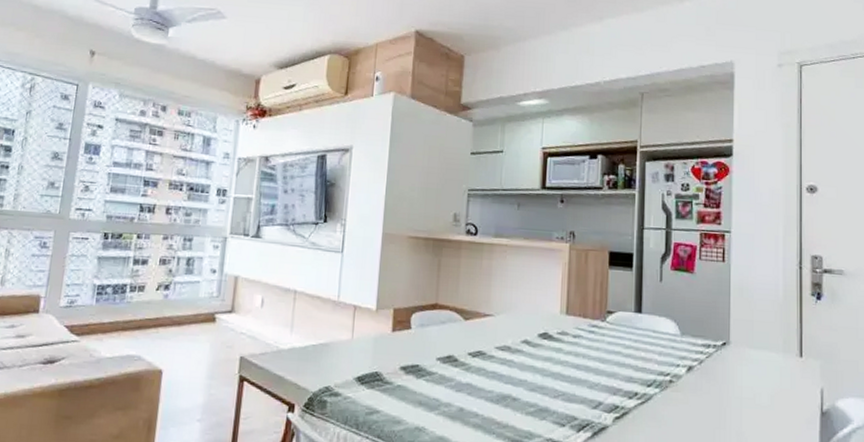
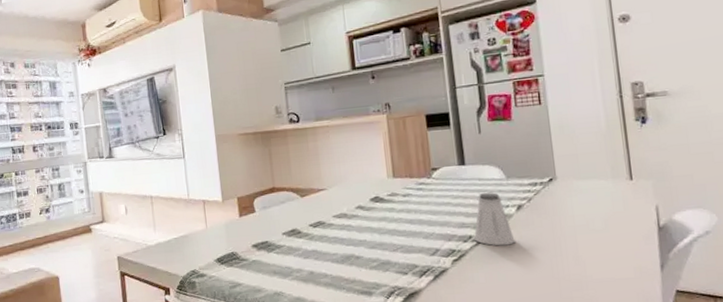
saltshaker: none [639,347,681,409] -> present [474,192,515,246]

